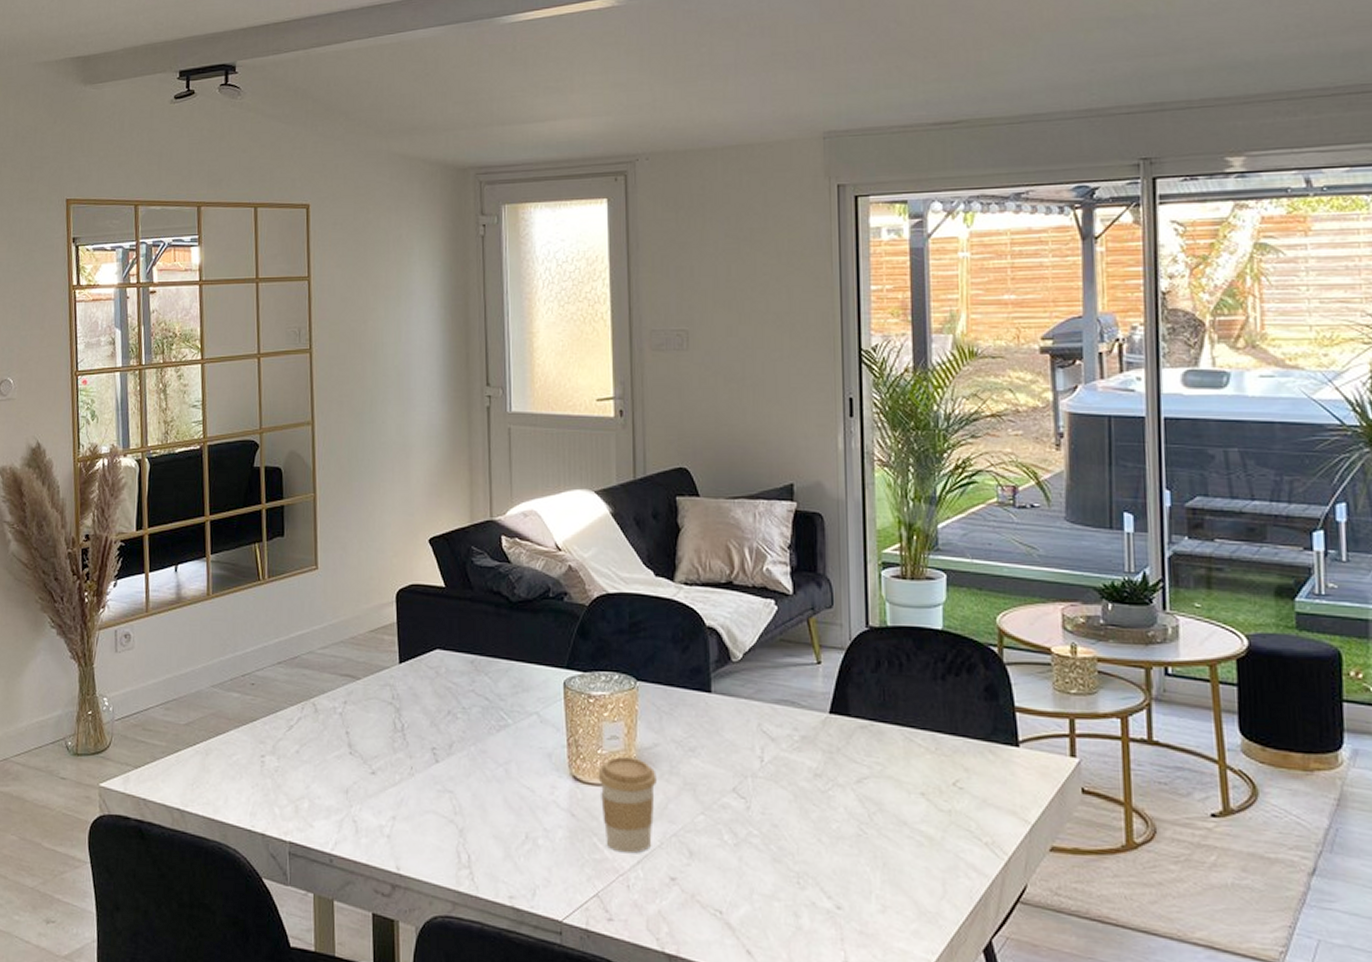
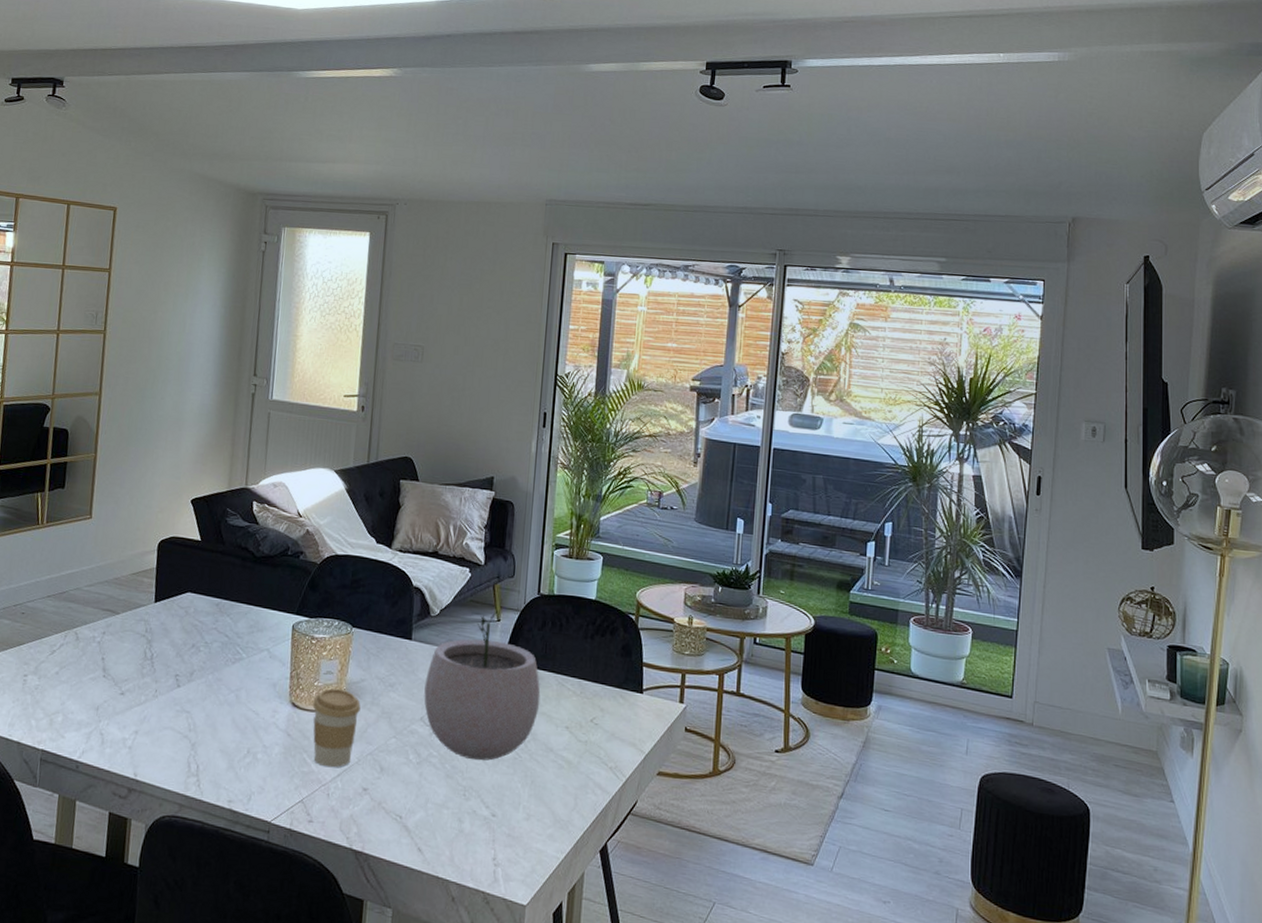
plant pot: none [734,649,884,840] -> present [424,610,541,761]

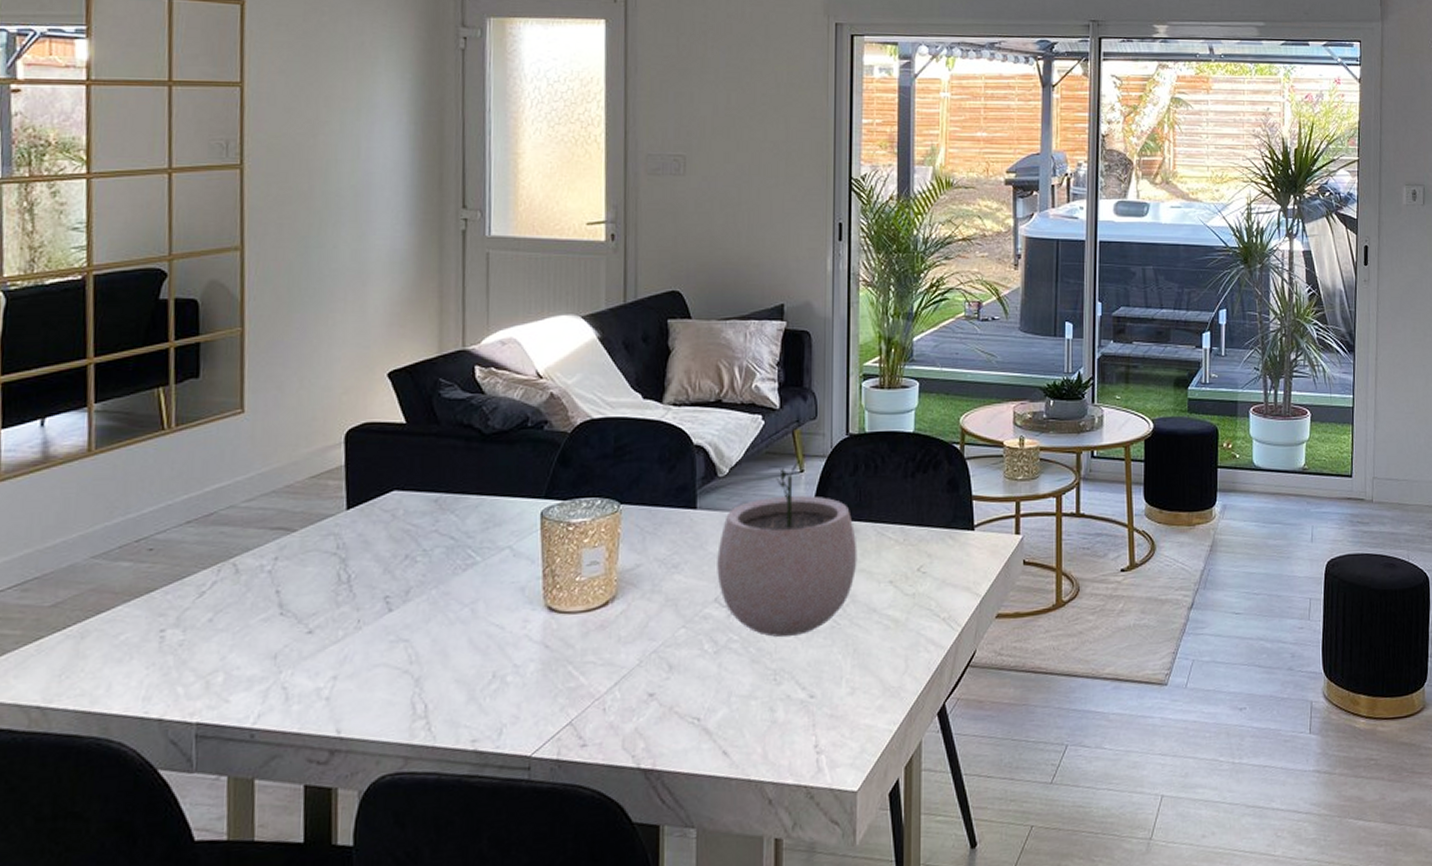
coffee cup: present [312,688,361,768] -> none [575,580,638,677]

